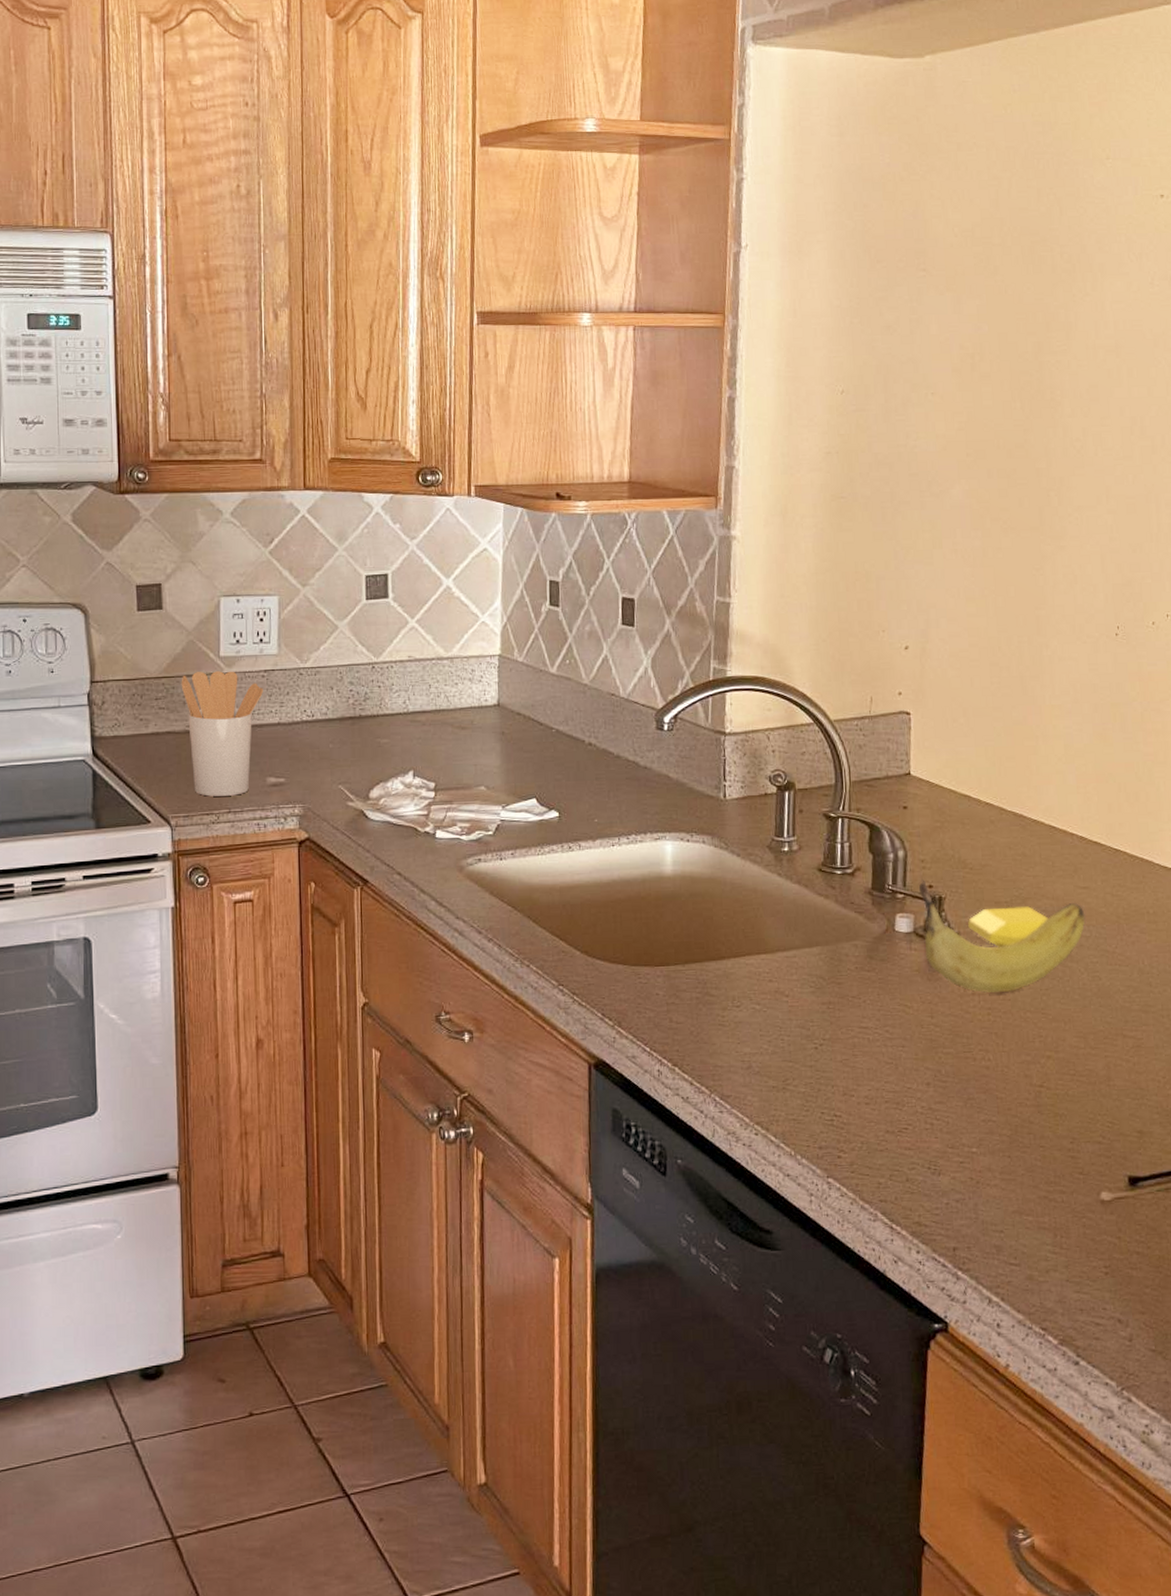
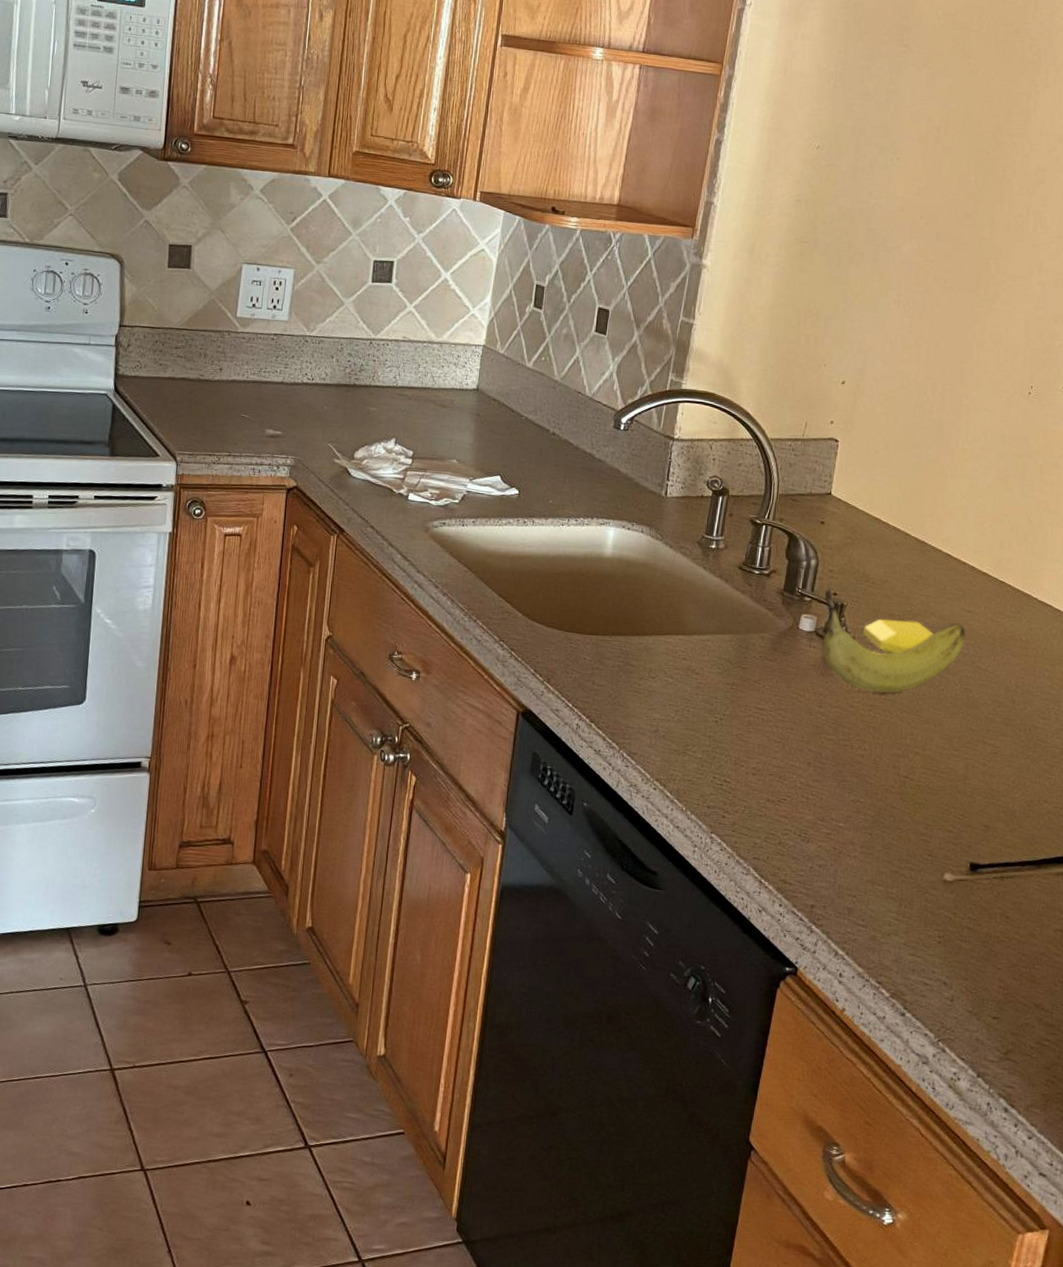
utensil holder: present [181,671,264,797] -> none [199,328,272,442]

